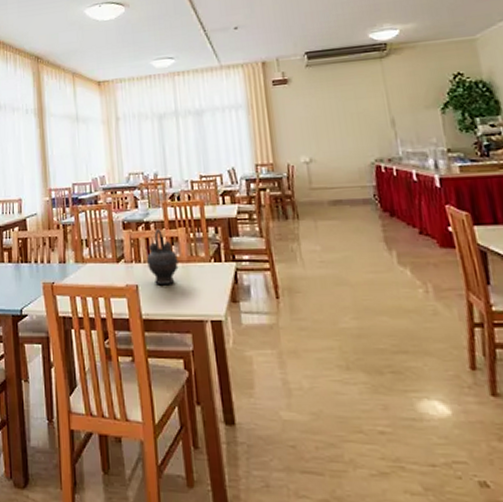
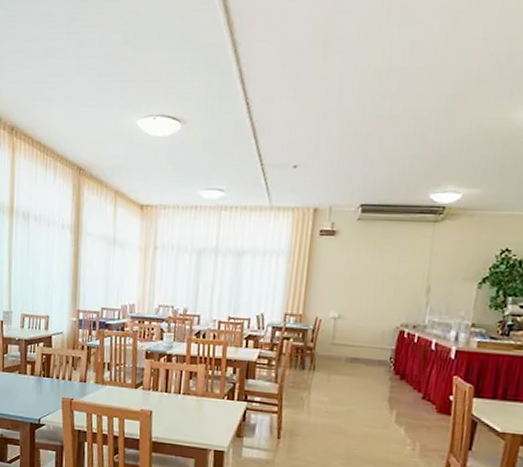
teapot: present [147,229,180,284] -> none [164,362,195,414]

